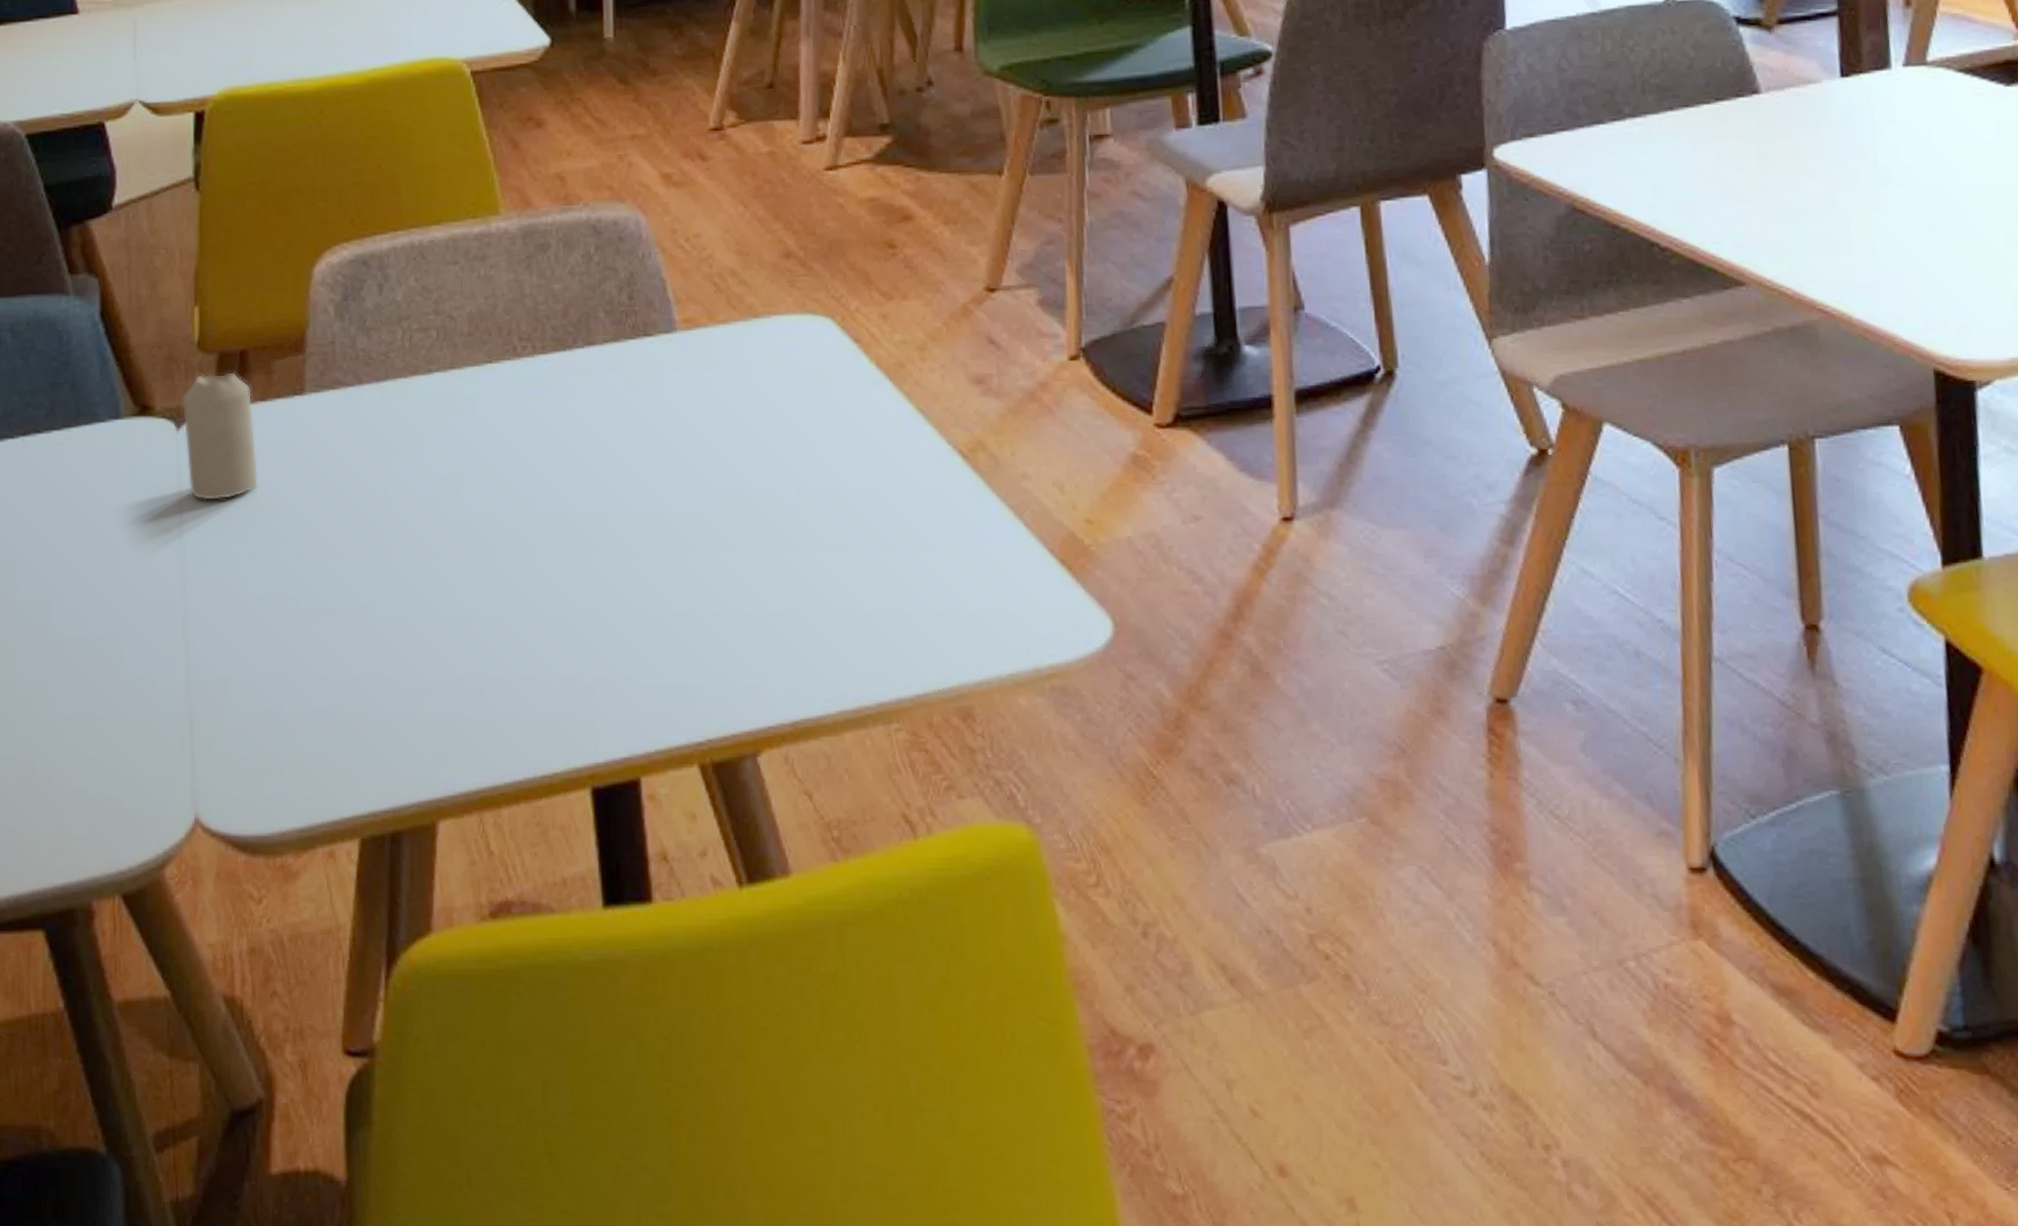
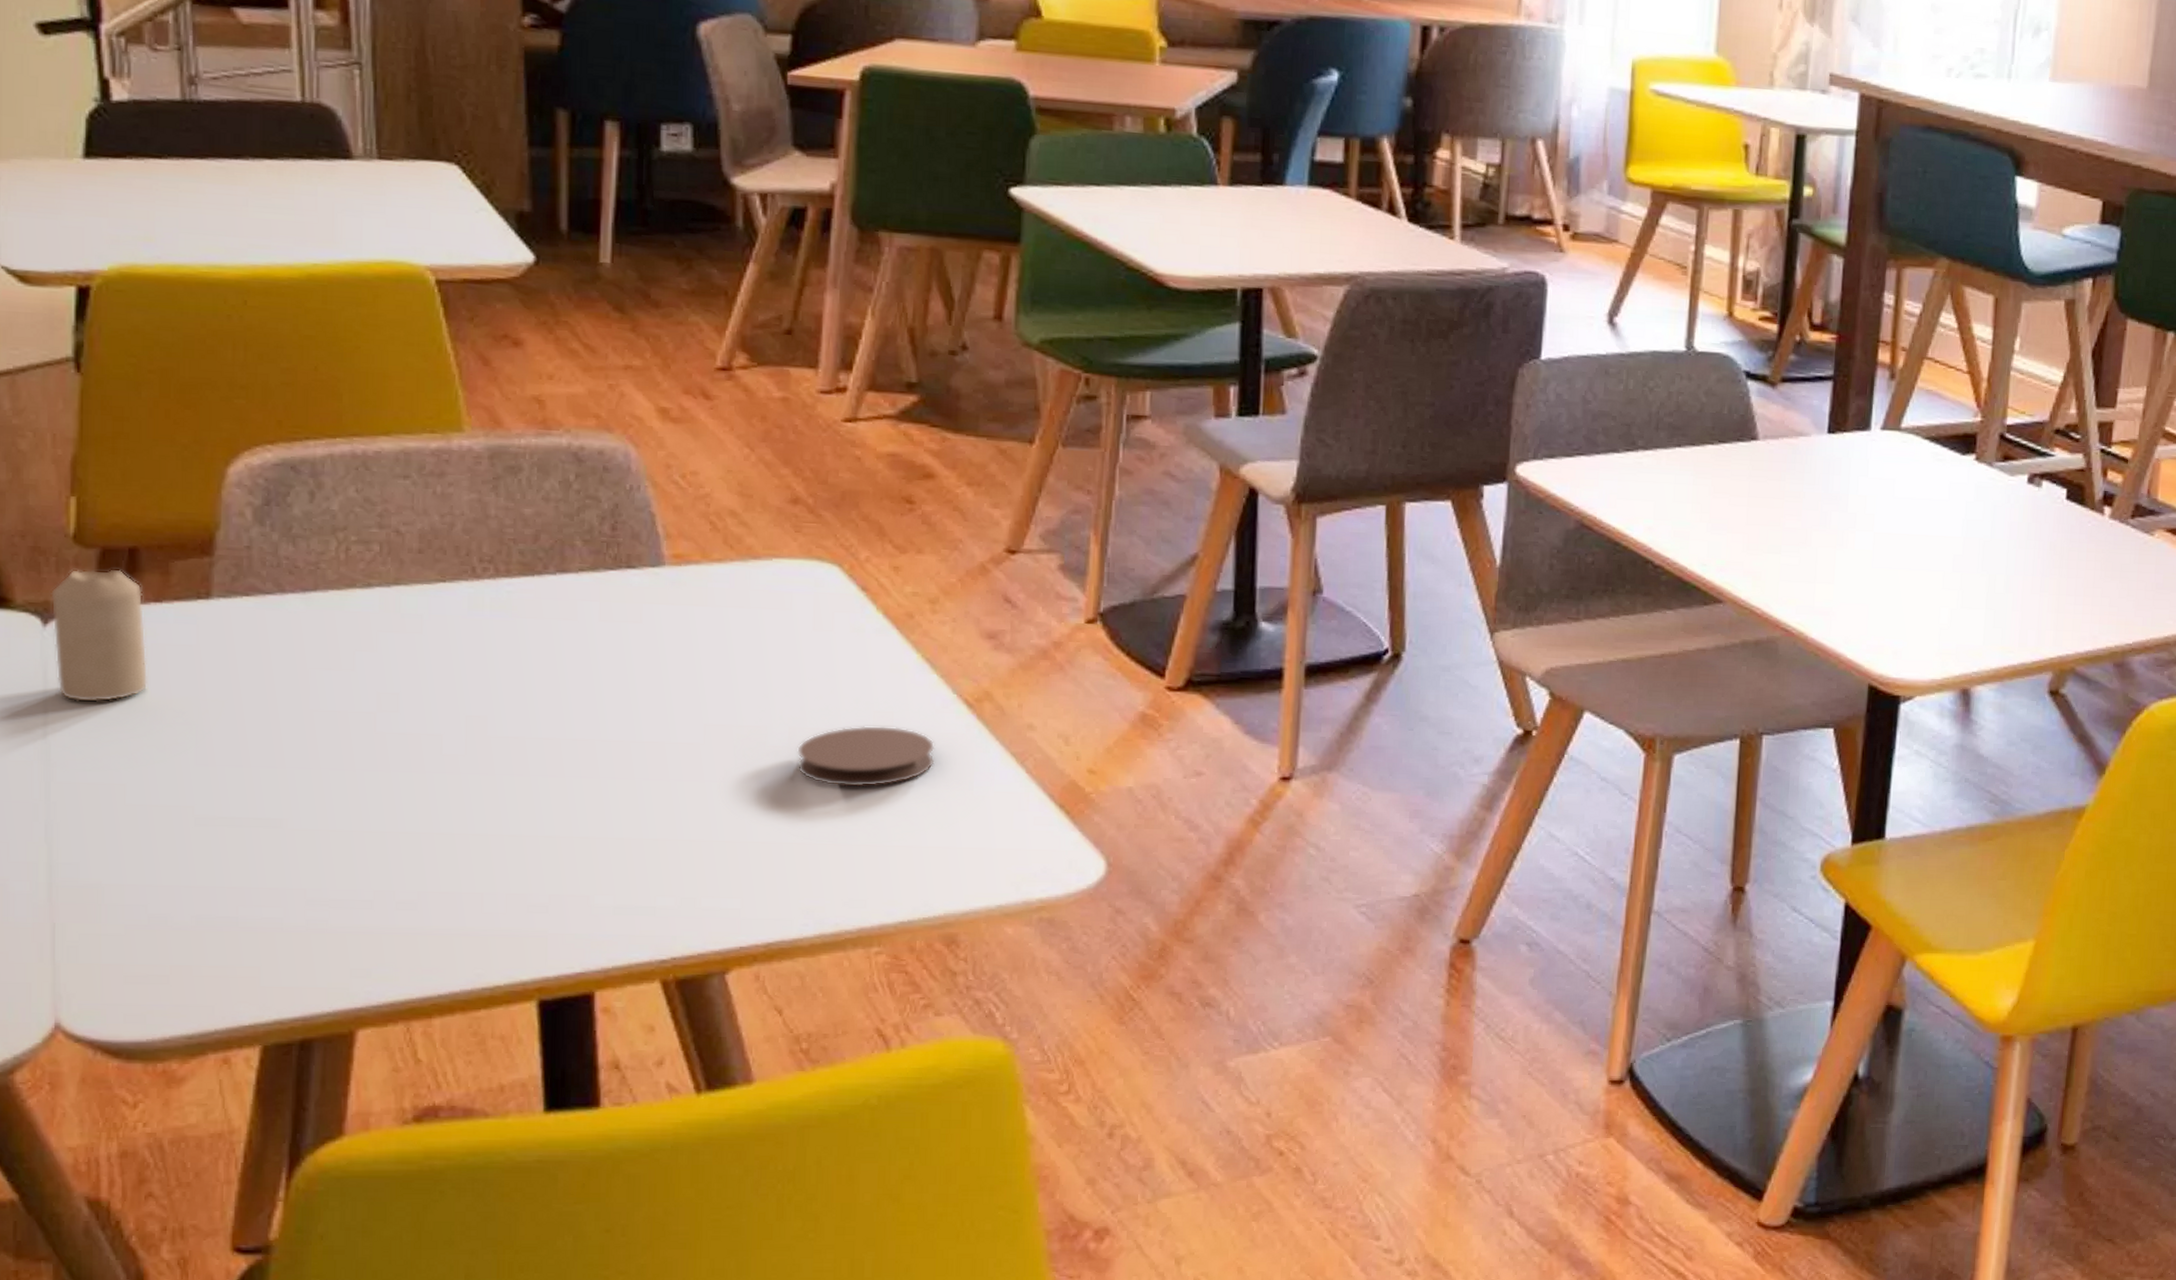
coaster: none [807,483,936,550] -> present [797,725,935,787]

